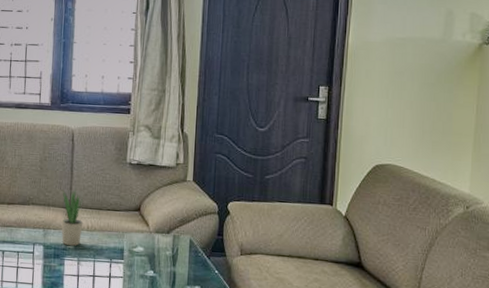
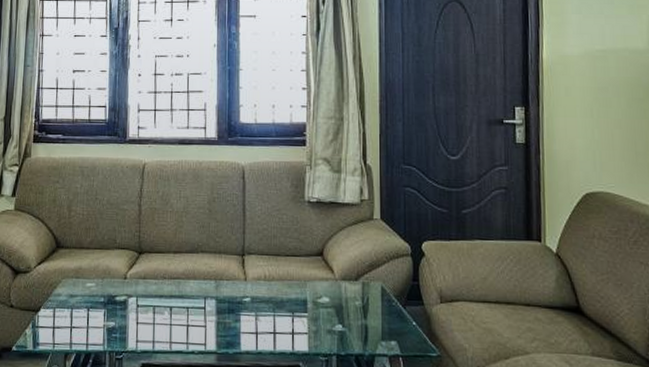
potted plant: present [61,187,83,246] -> none [234,231,260,298]

